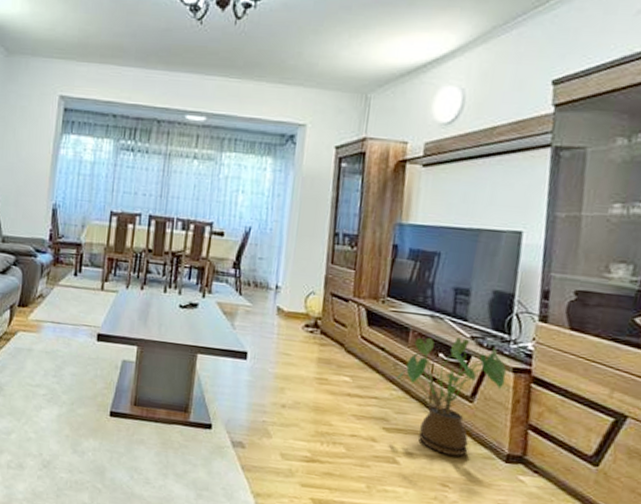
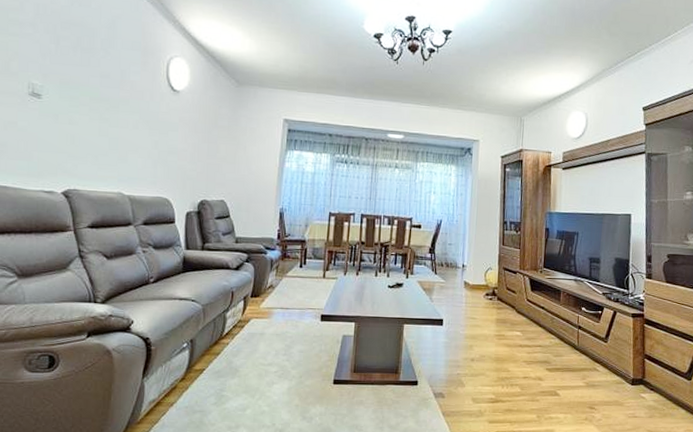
house plant: present [396,337,507,456] -> none [554,294,628,384]

